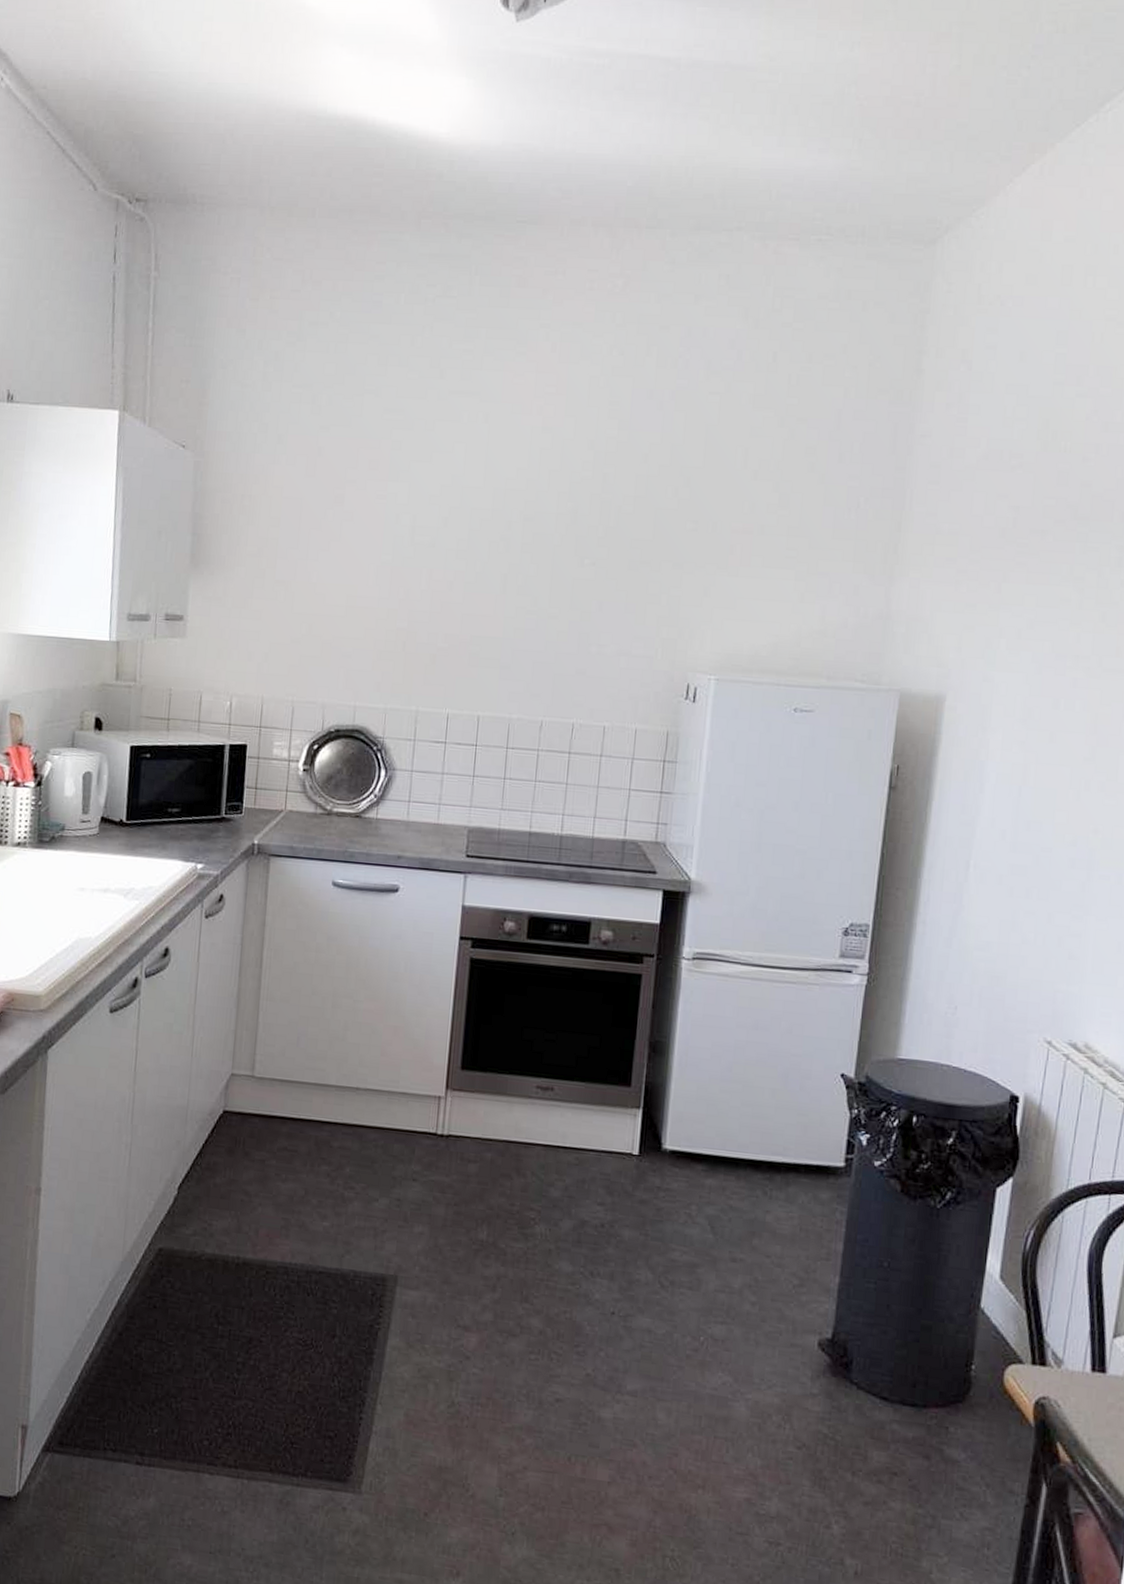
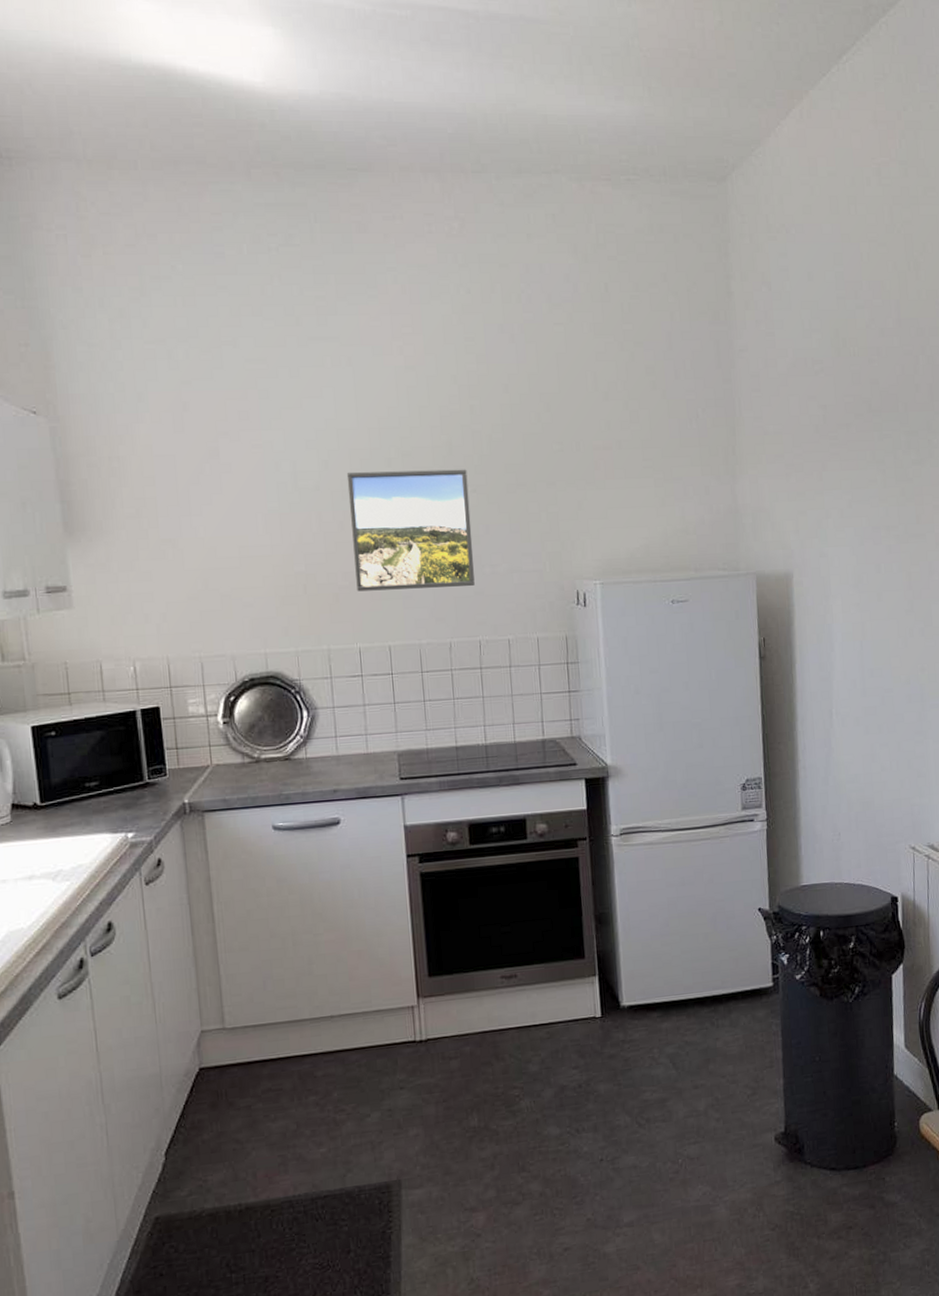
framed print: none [455,531,589,664] -> present [346,469,475,592]

